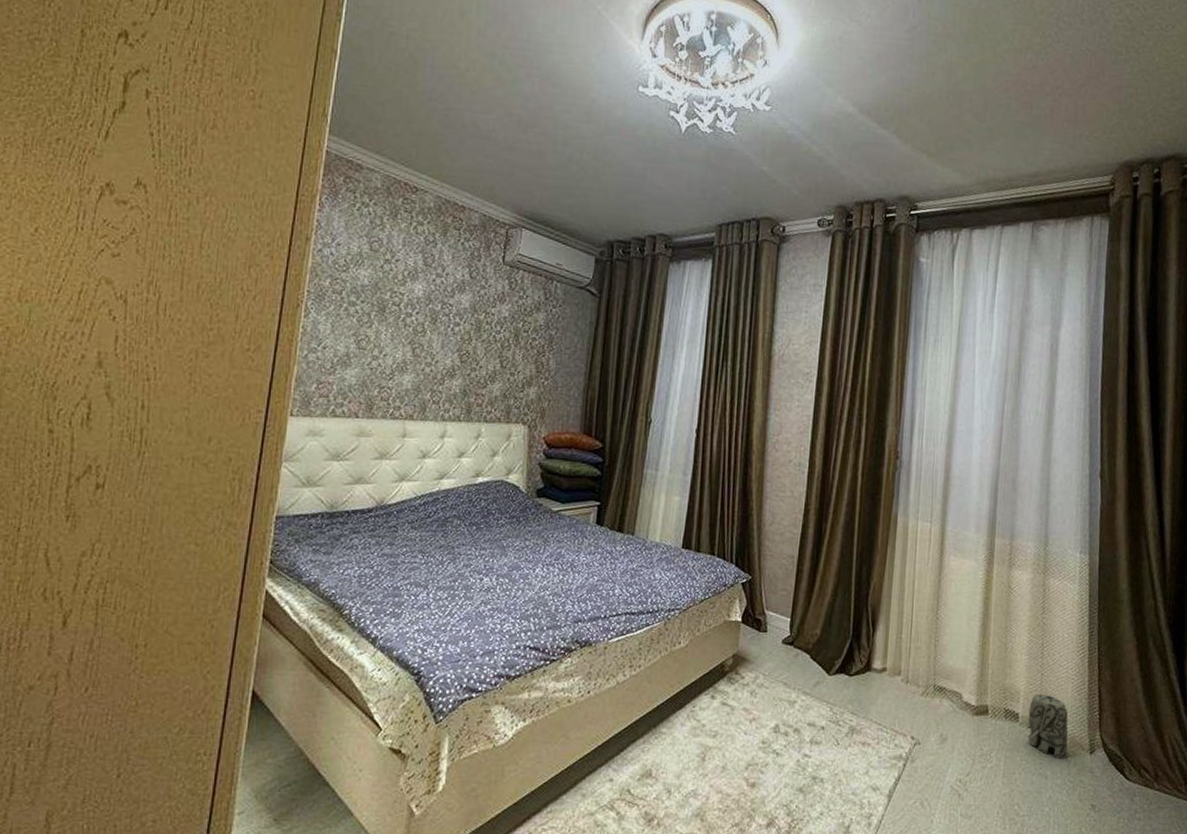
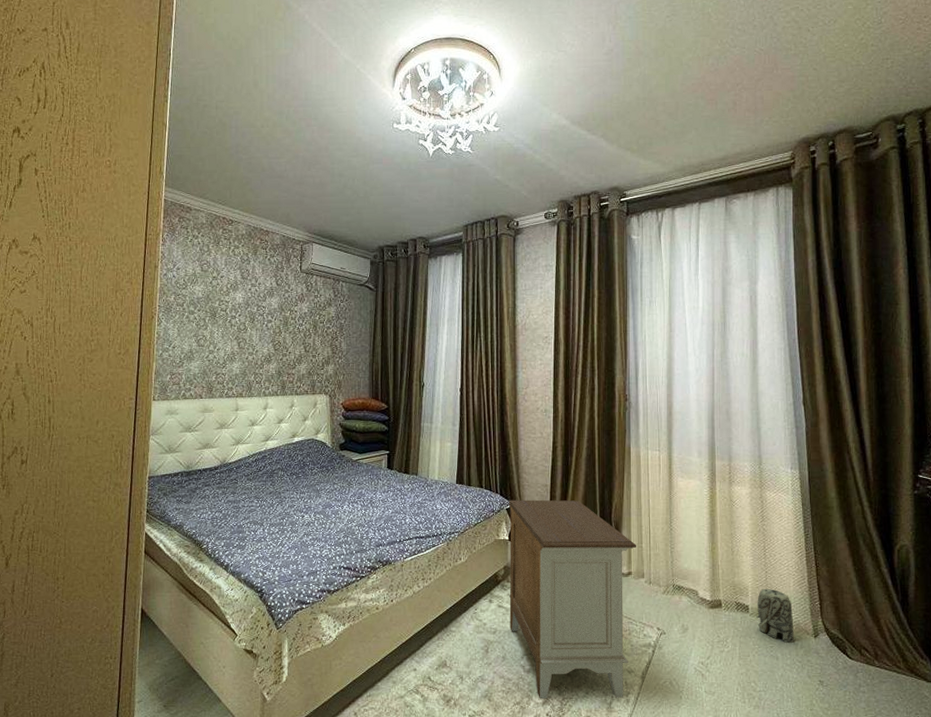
nightstand: none [734,572,896,820] -> present [508,500,637,699]

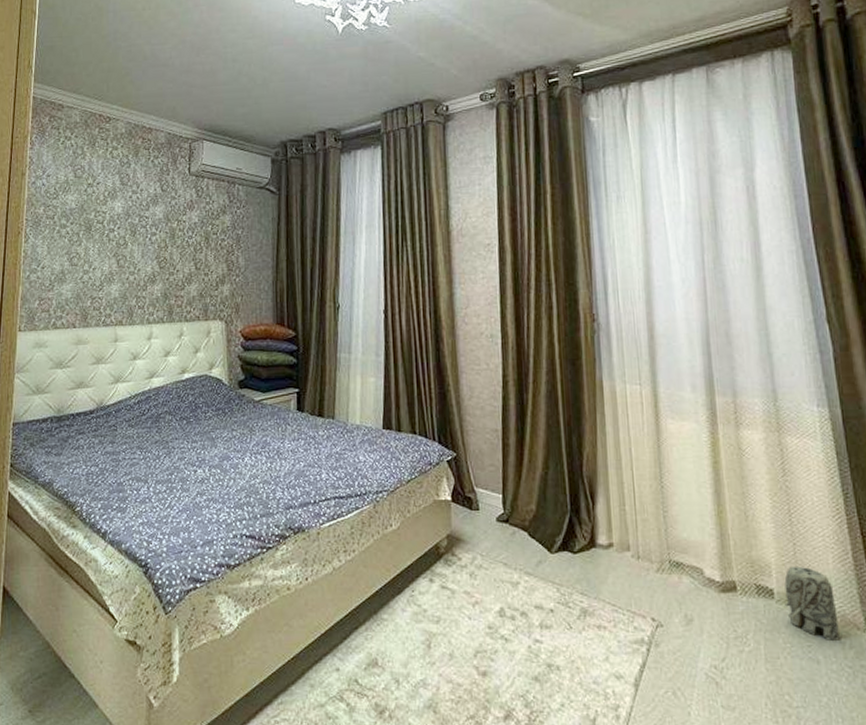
nightstand: present [508,500,637,699] -> none [449,449,619,713]

